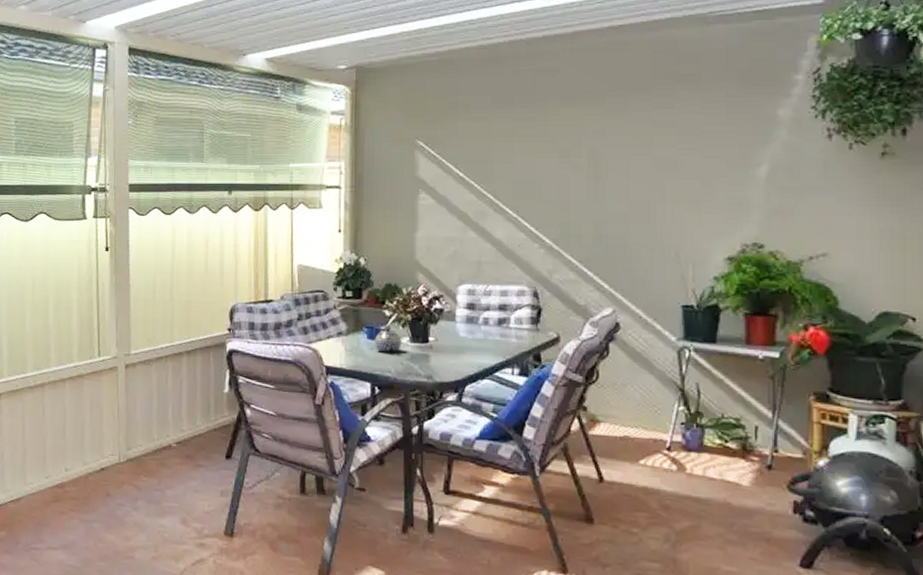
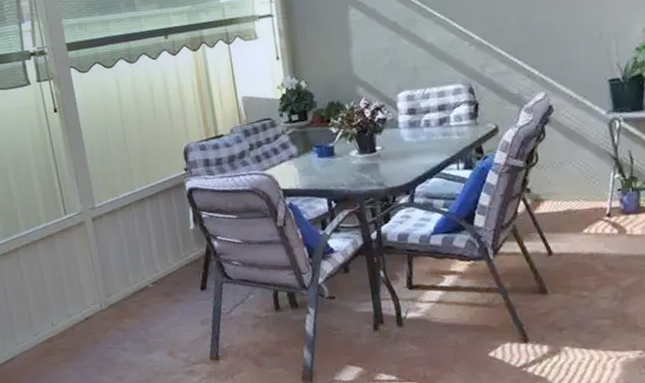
teapot: present [374,325,402,353] -> none [325,141,351,168]

